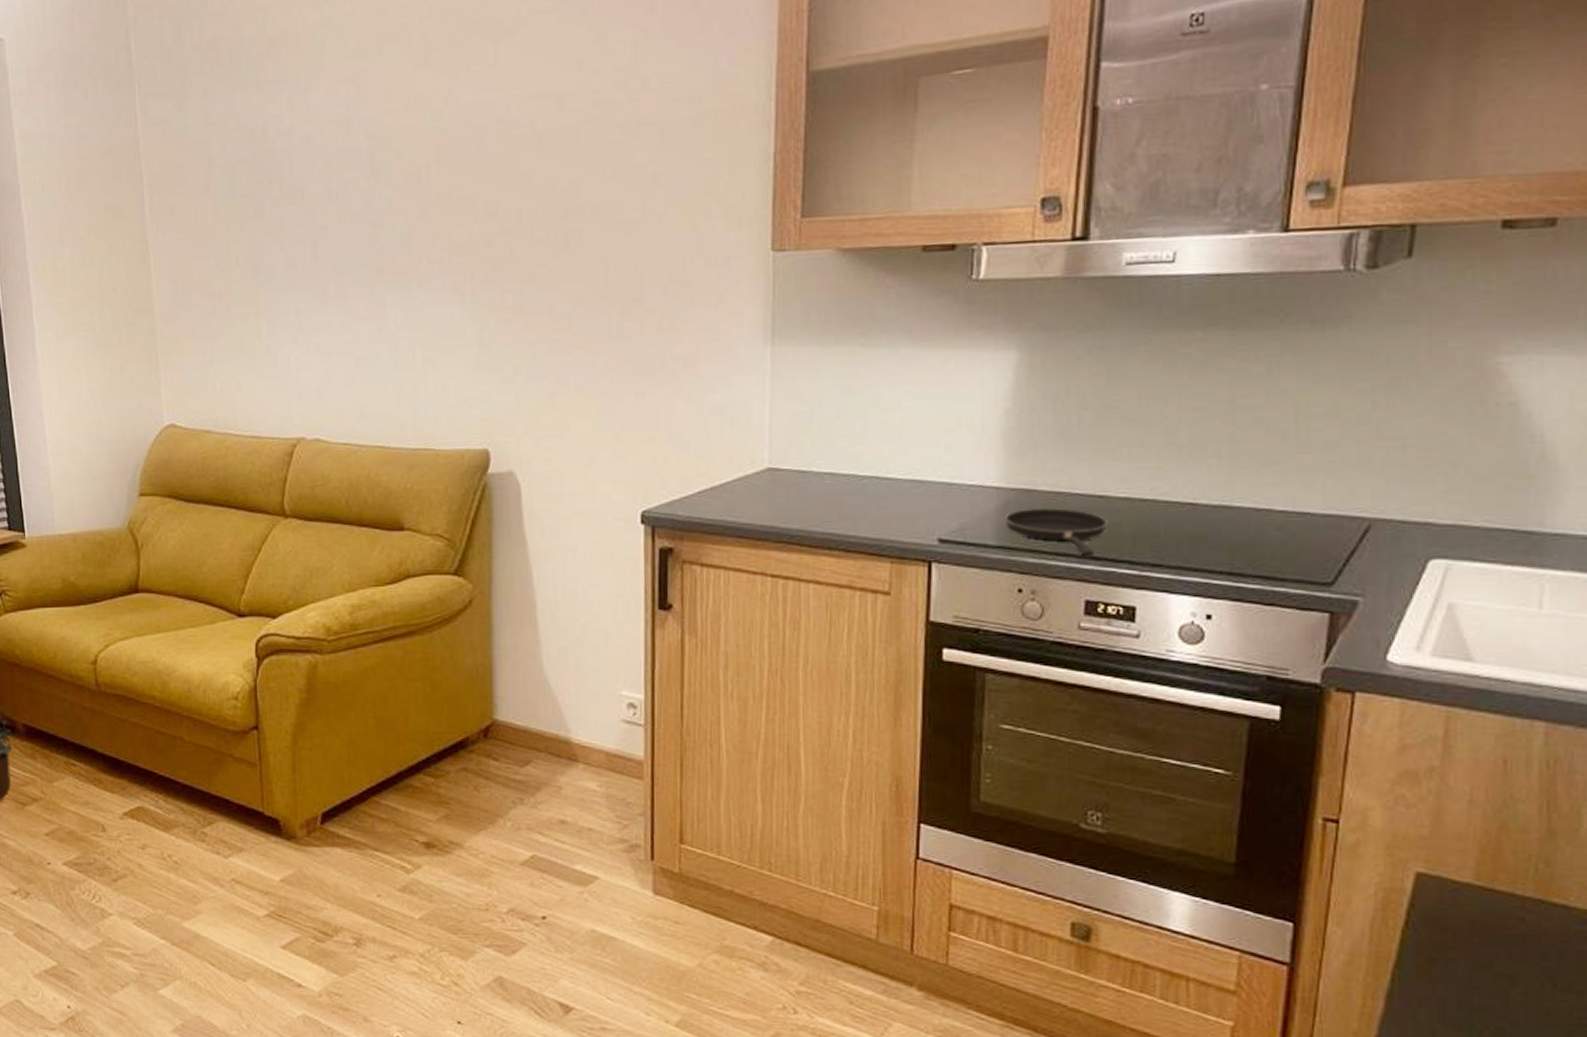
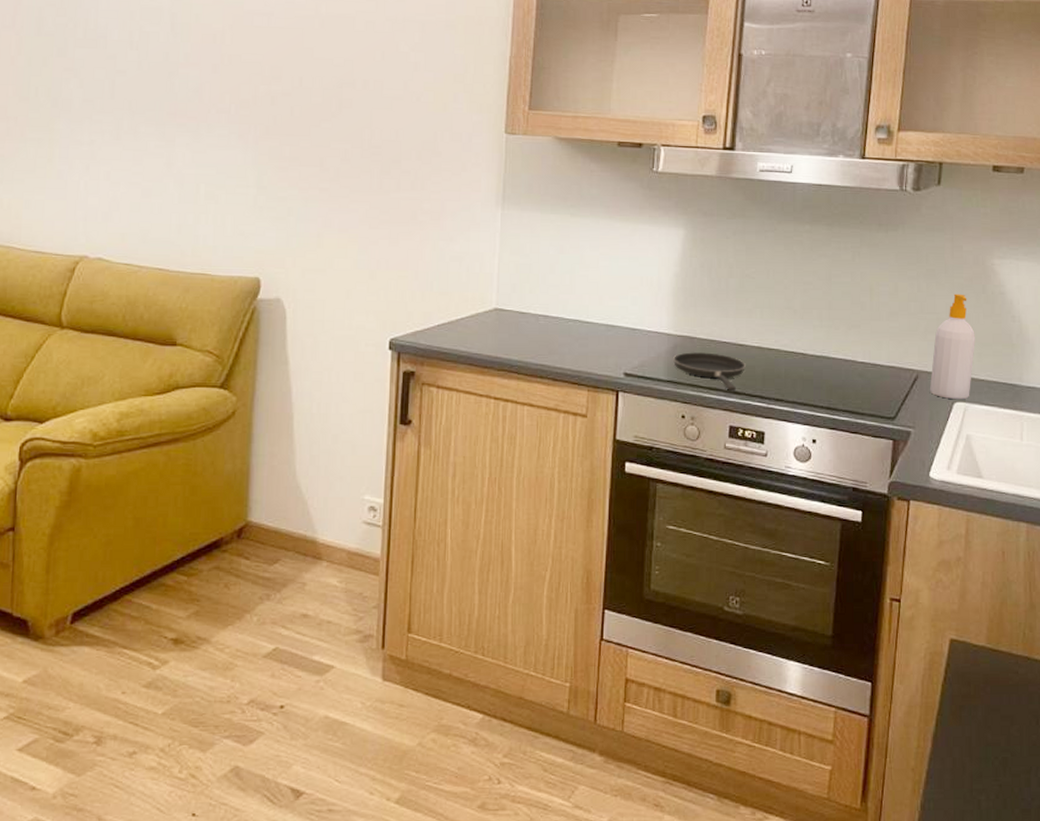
soap bottle: none [1390,409,1466,556] -> present [930,293,975,400]

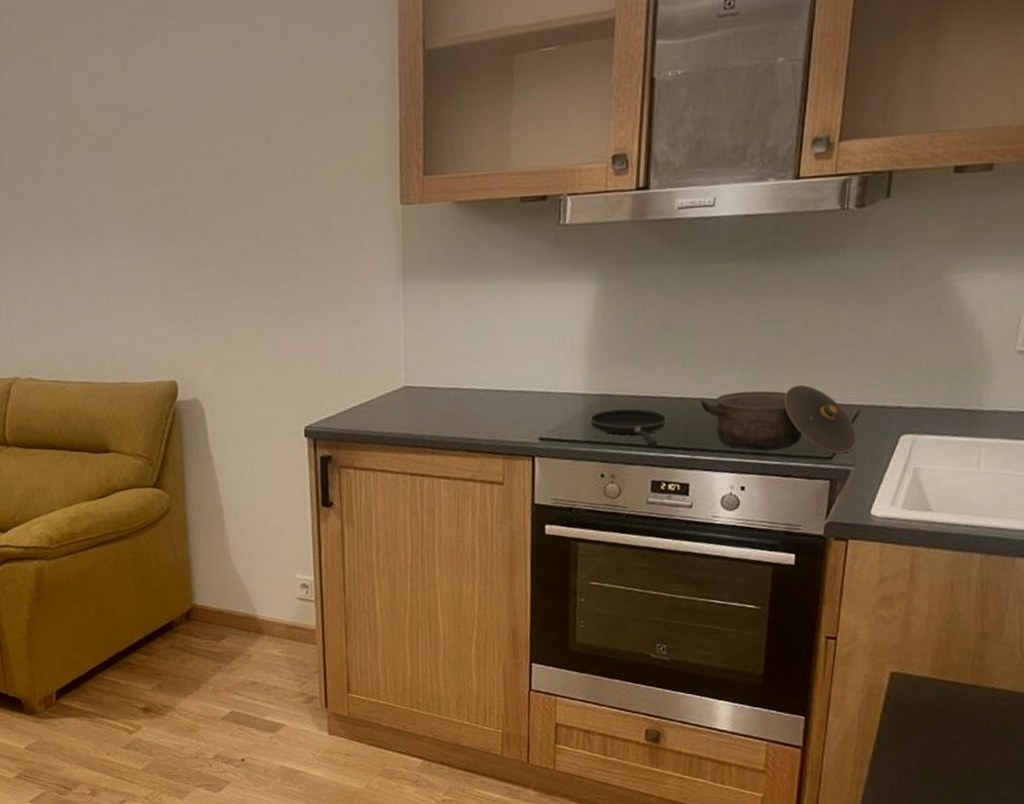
cooking pot: none [777,345,916,415] -> present [701,384,857,454]
soap bottle: present [930,293,975,400] -> none [873,317,927,433]

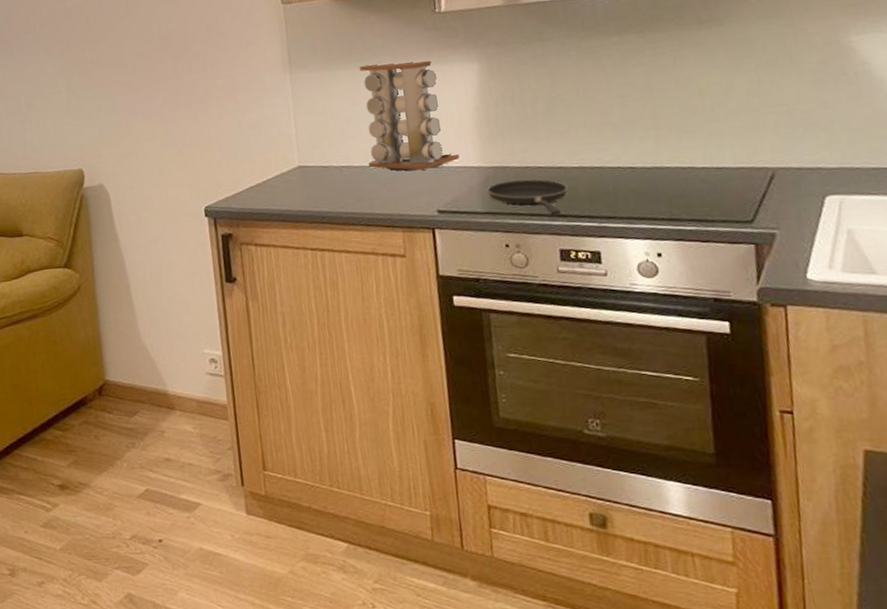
spice rack: none [475,276,567,396] -> present [359,61,460,171]
cooking pot: present [701,384,857,454] -> none [601,149,778,218]

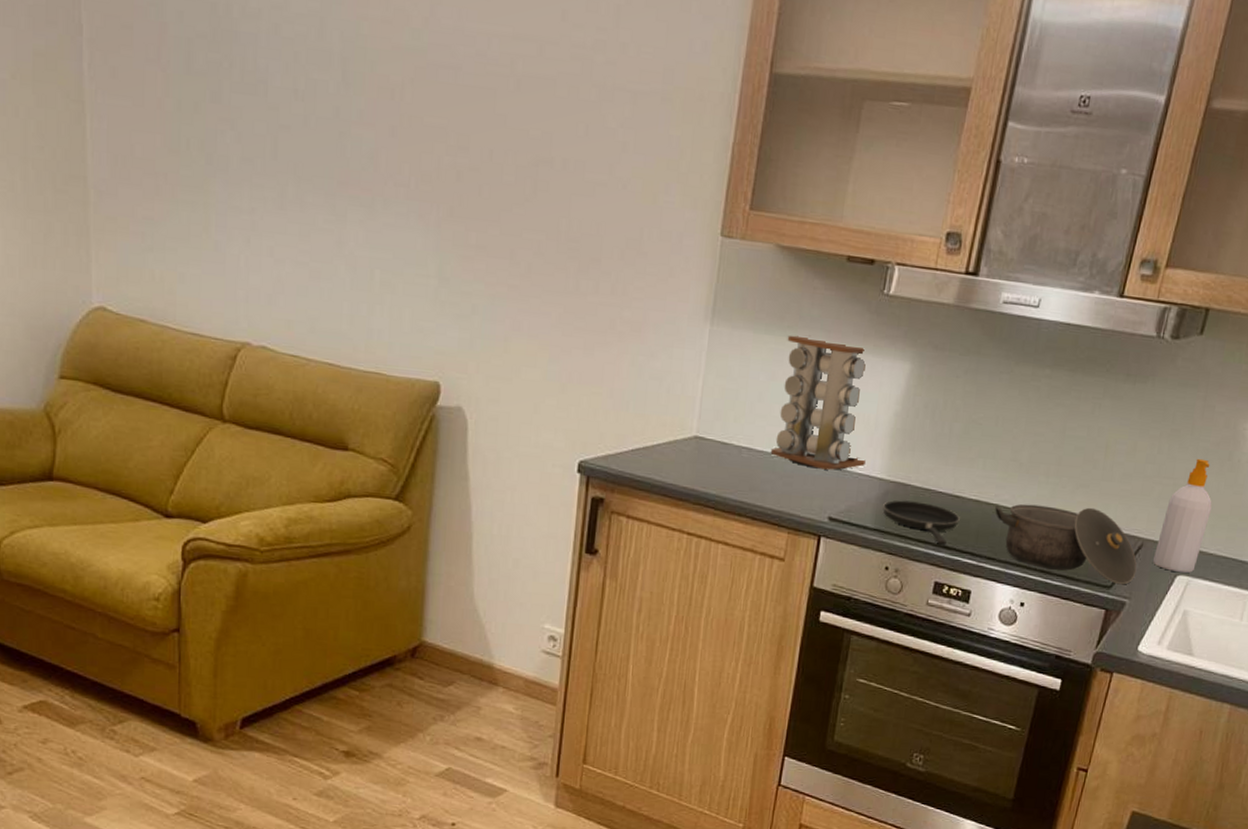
cooking pot: none [601,149,778,218] -> present [995,504,1137,585]
soap bottle: none [788,79,845,194] -> present [1153,458,1212,573]

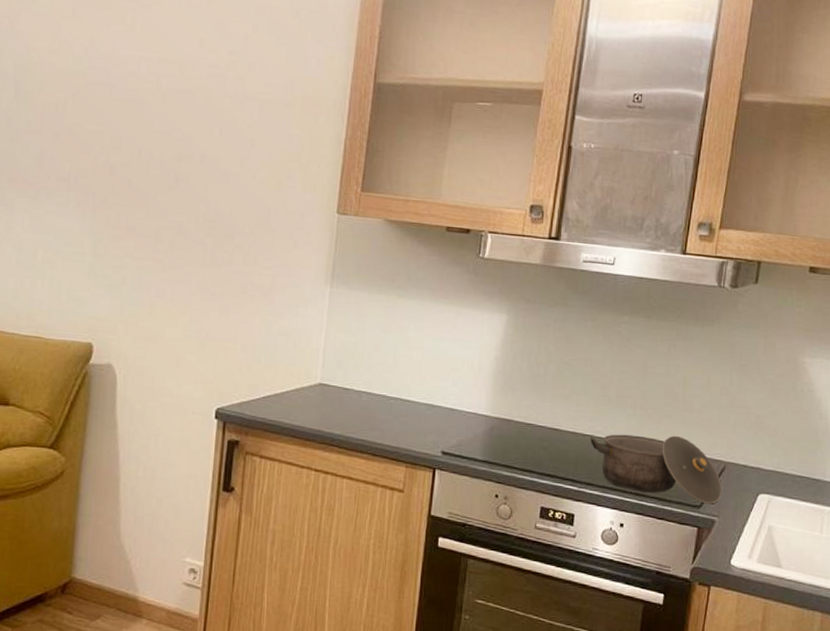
spice rack: present [770,335,866,470] -> none [387,294,472,410]
frying pan: present [883,500,960,546] -> none [490,434,559,474]
soap bottle: present [1153,458,1212,573] -> none [736,389,783,492]

